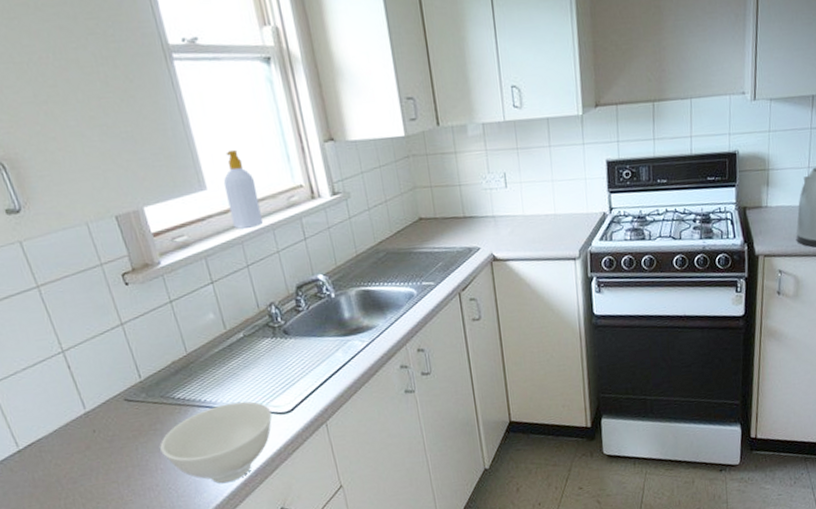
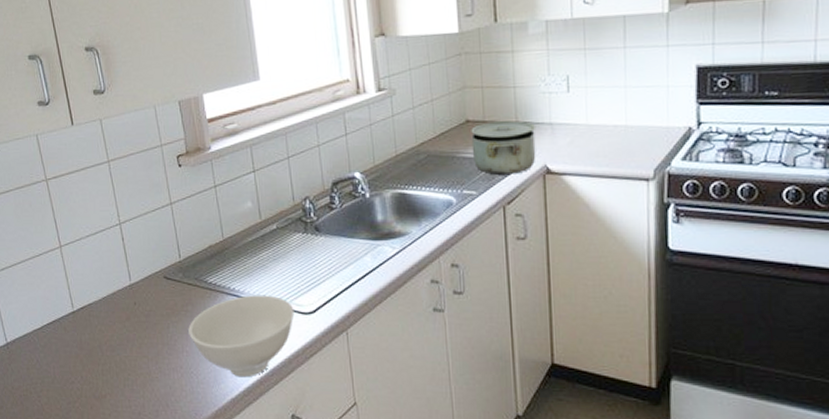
soap bottle: present [223,149,263,229] -> none [275,42,307,121]
saucepan: none [424,215,484,266] -> present [471,121,537,175]

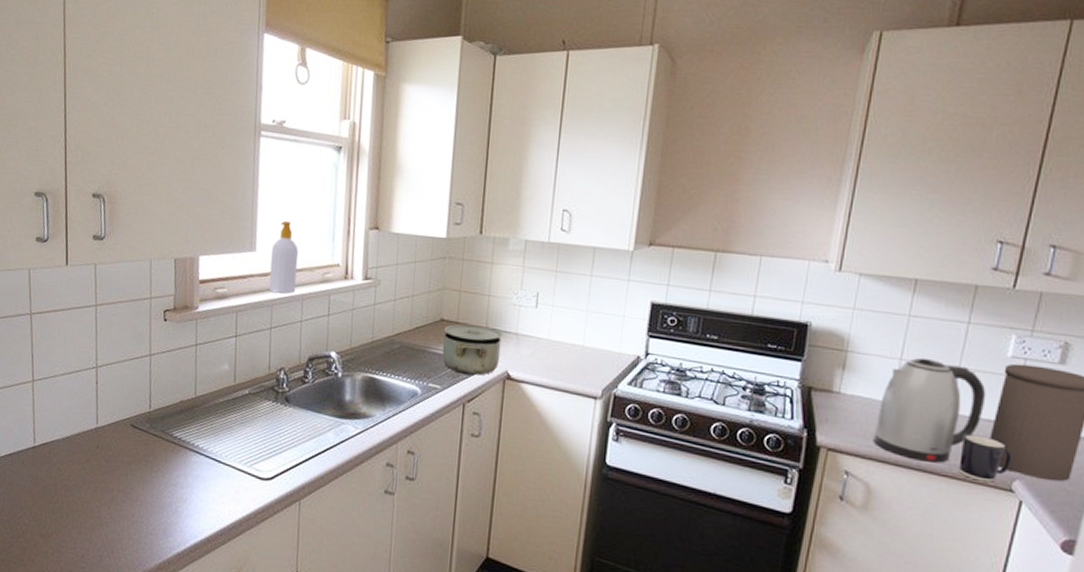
bowl: present [188,295,295,378] -> none [146,454,253,534]
soap bottle: none [275,42,307,121] -> present [268,220,299,295]

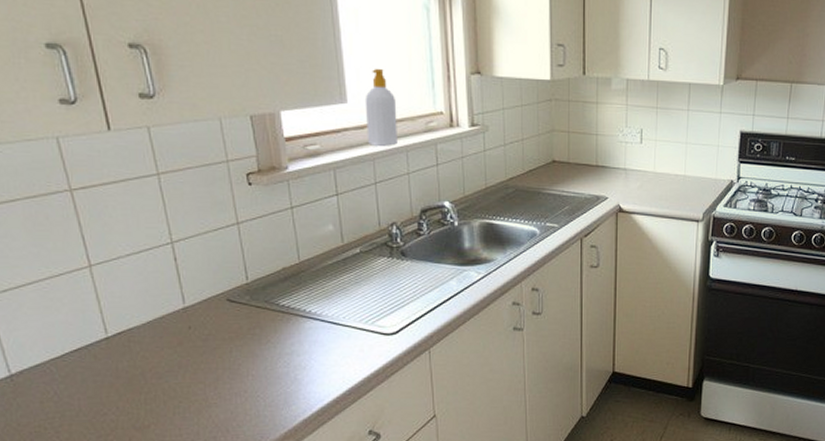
saucepan: present [442,324,504,375] -> none [556,164,613,211]

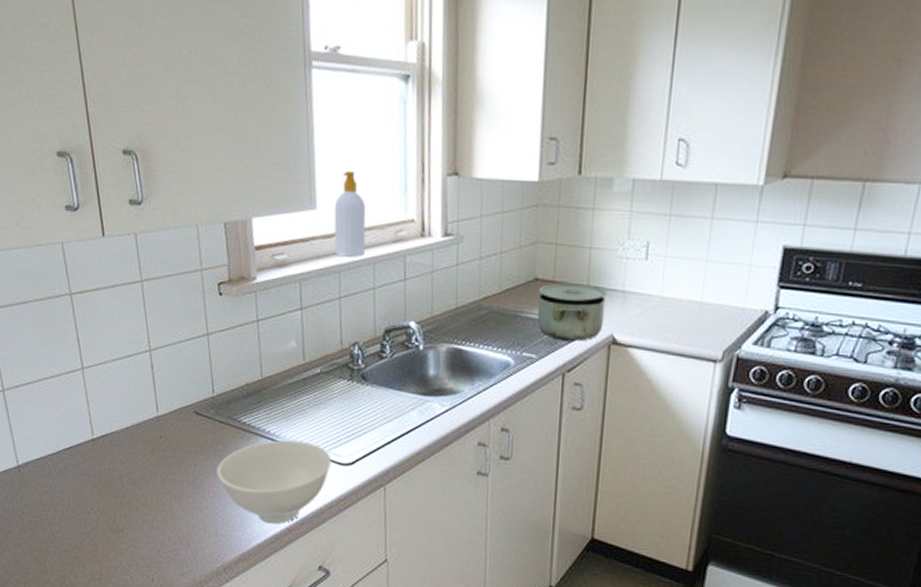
bowl: none [255,317,376,398] -> present [217,439,332,524]
saucepan: none [556,164,613,211] -> present [537,283,608,341]

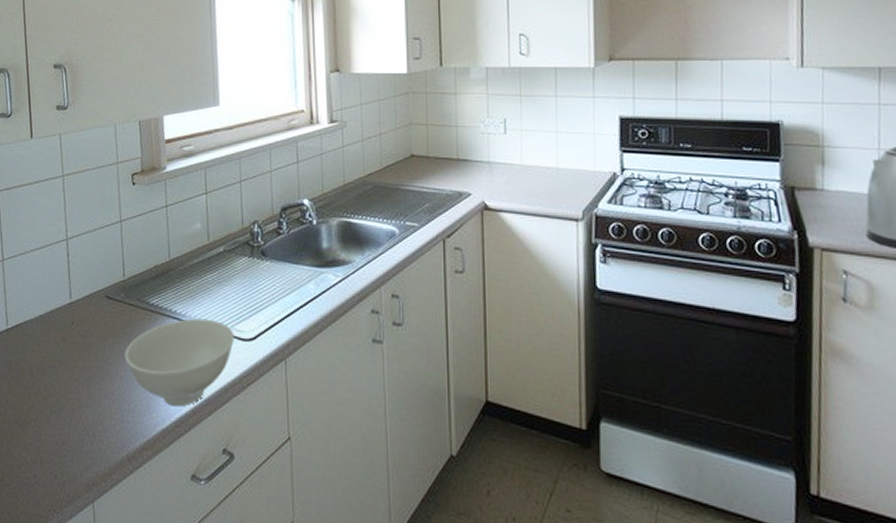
soap bottle: present [334,170,366,259] -> none [234,72,262,146]
saucepan: present [537,283,608,341] -> none [415,158,476,208]

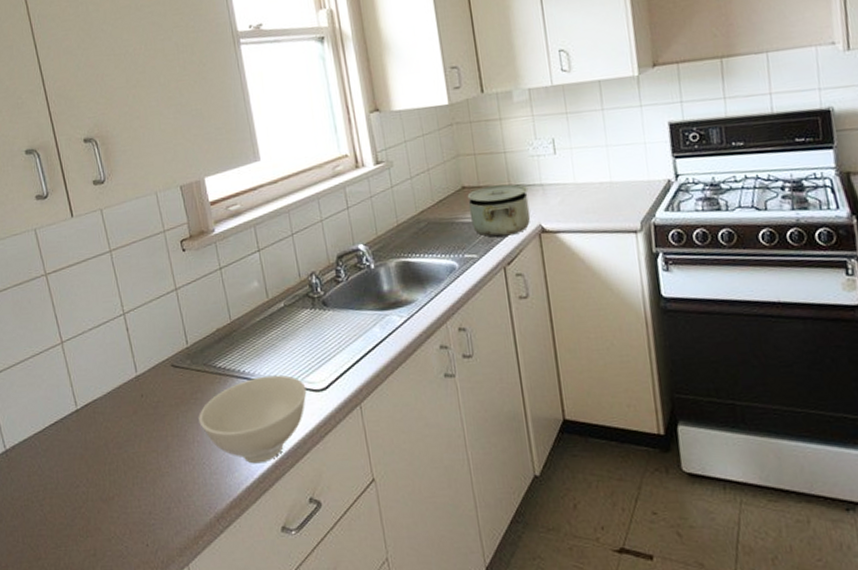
saucepan: none [415,158,476,208] -> present [467,184,531,238]

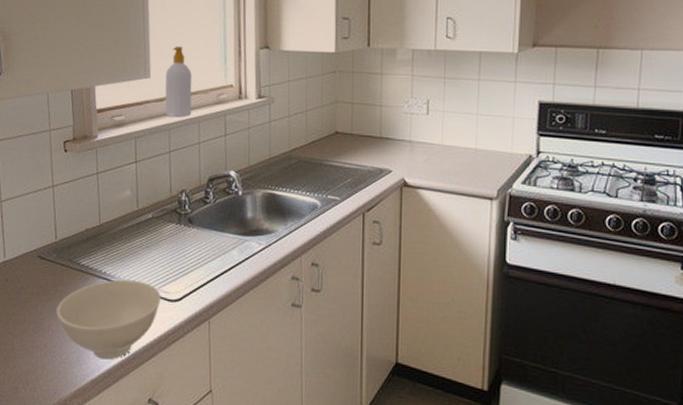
soap bottle: none [275,122,309,198] -> present [165,46,192,118]
saucepan: present [467,184,531,238] -> none [338,135,398,184]

